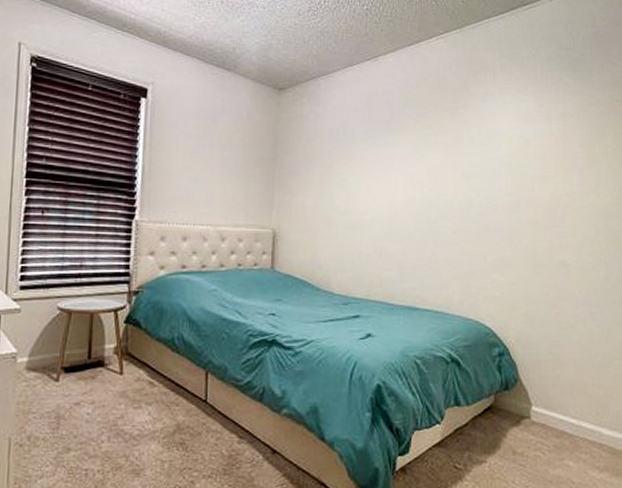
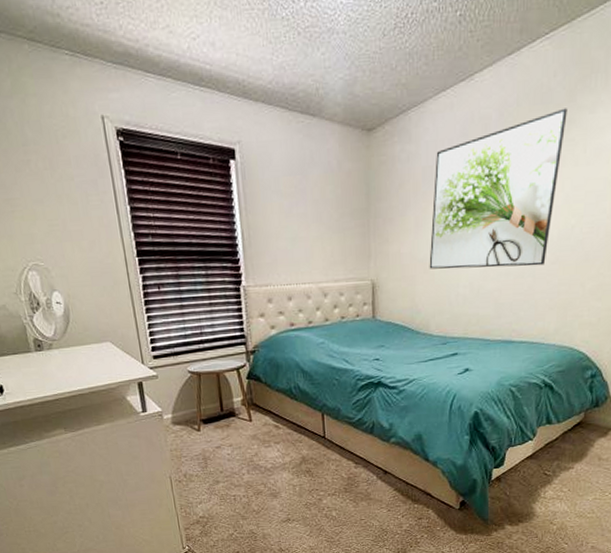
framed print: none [332,95,462,233] -> present [429,108,568,269]

